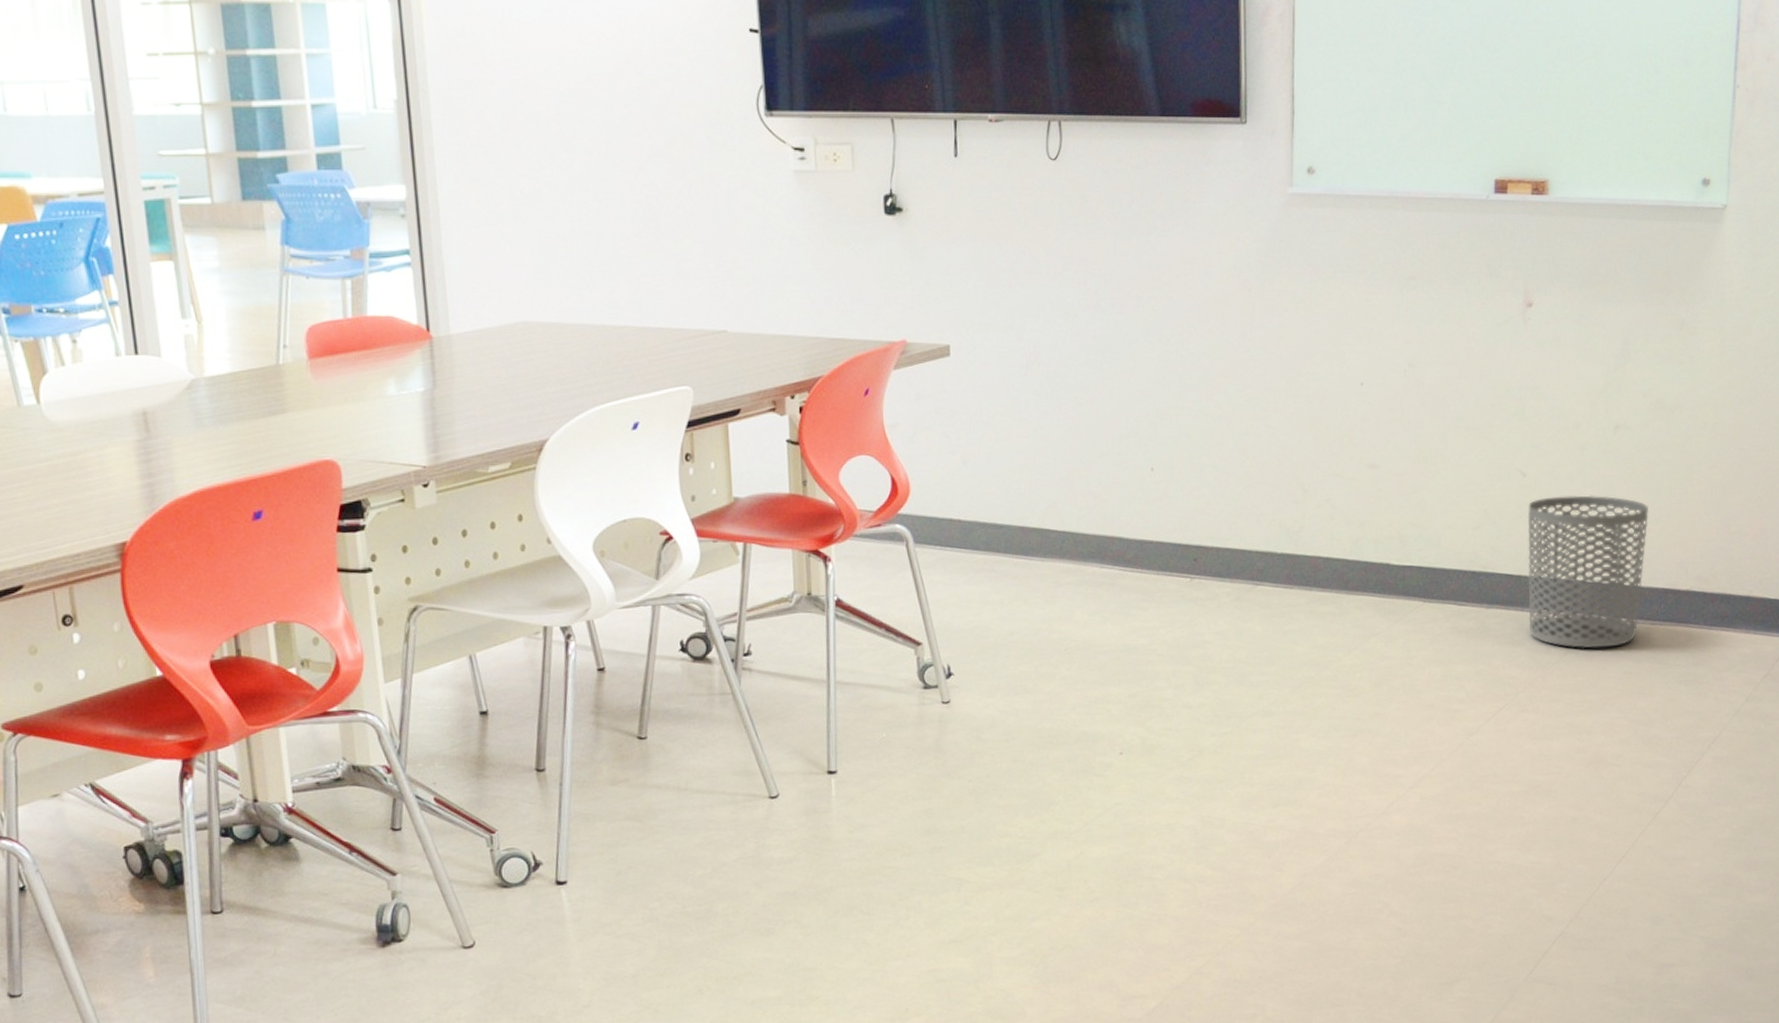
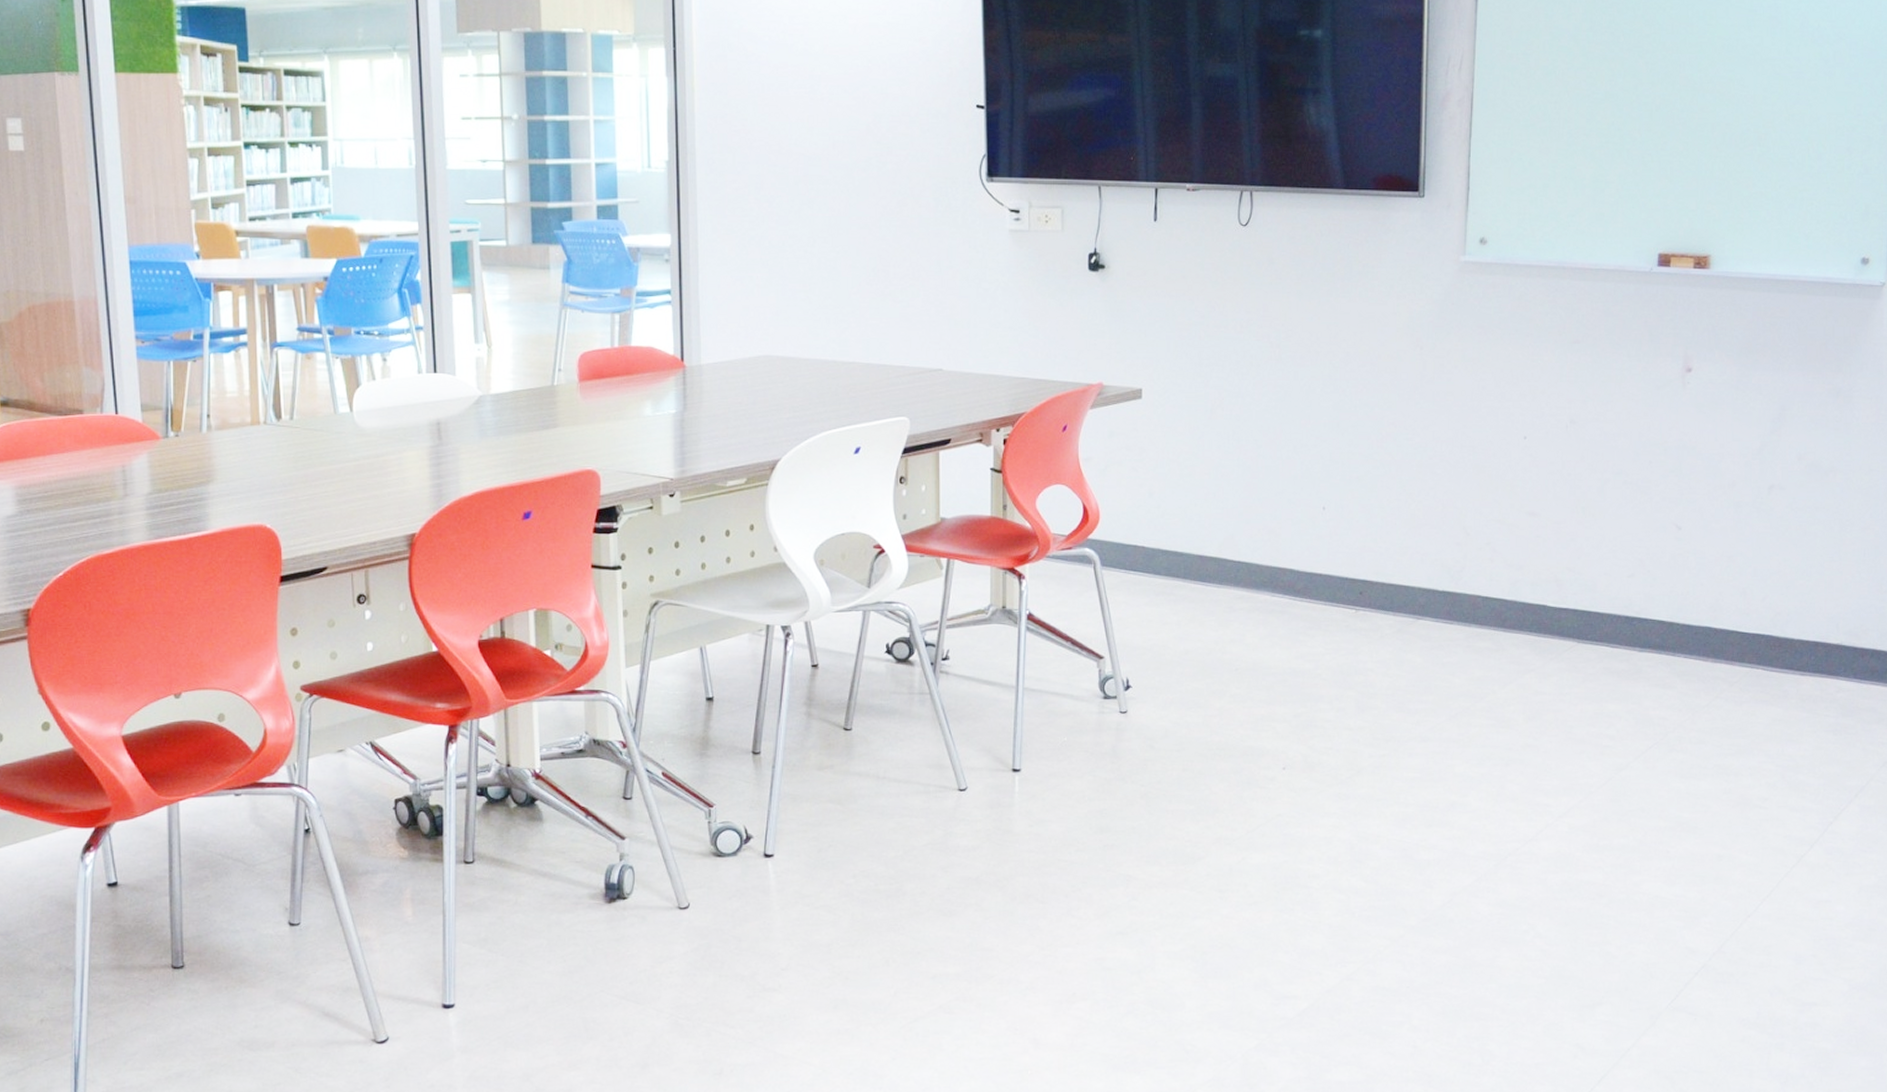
waste bin: present [1527,495,1649,649] -> none [1680,550,1801,695]

